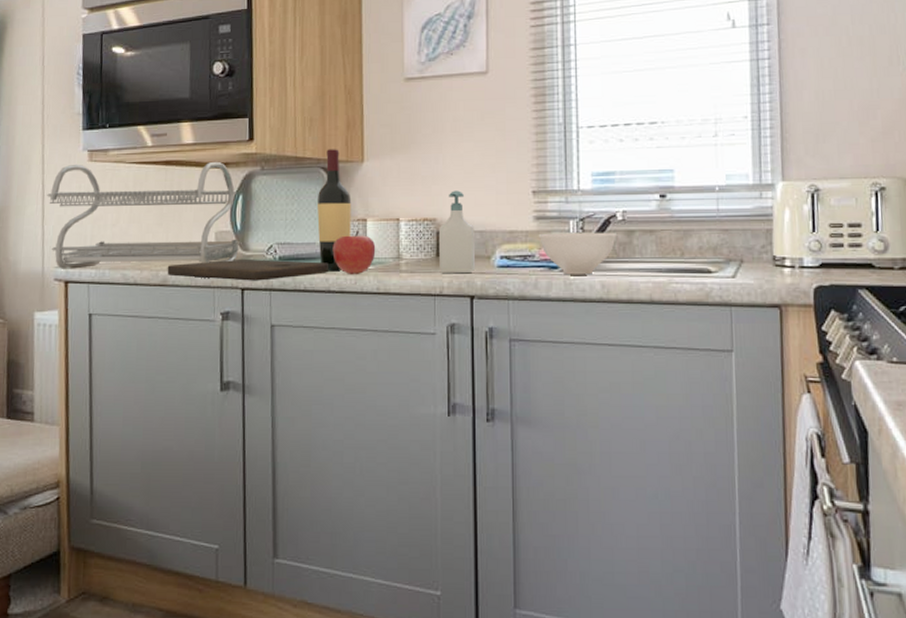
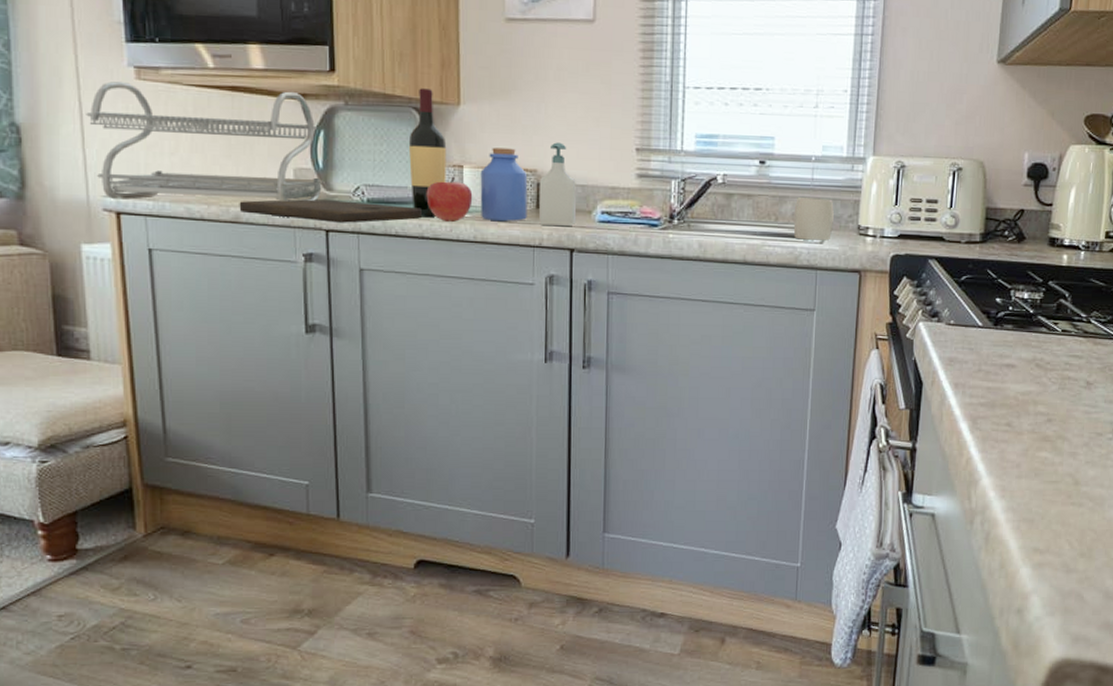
jar: none [382,199,428,271] -> present [480,147,528,221]
bowl: present [538,232,616,275] -> none [640,191,716,234]
mug: none [700,229,745,275] -> present [793,197,834,241]

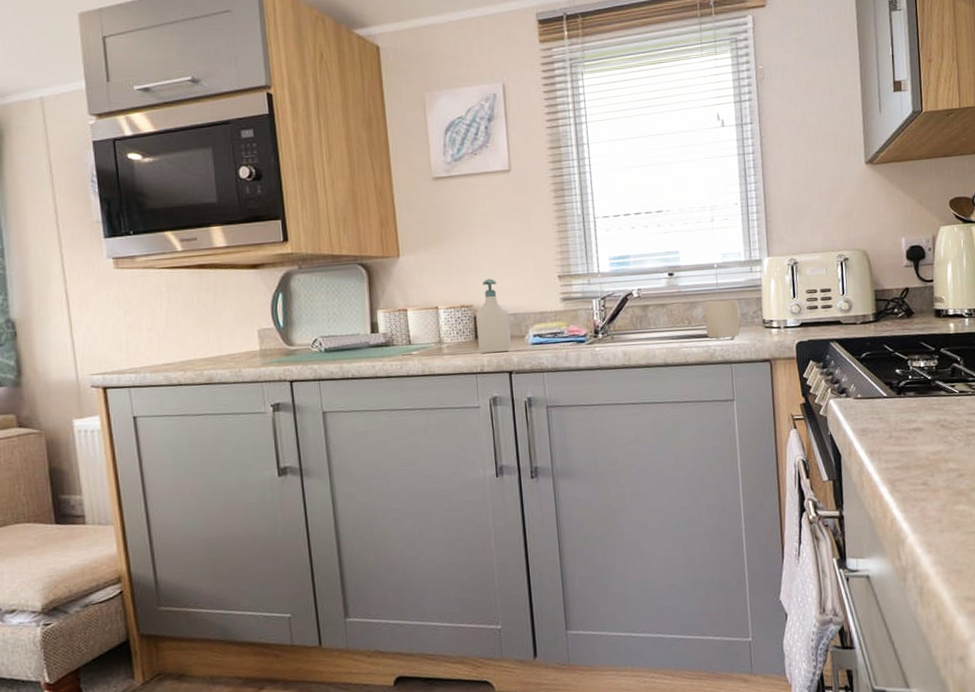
dish rack: present [86,81,323,202] -> none [72,262,285,376]
cutting board: present [239,199,422,223] -> none [211,351,374,375]
wine bottle: present [408,88,447,217] -> none [357,246,393,358]
fruit: present [426,176,473,223] -> none [376,319,418,361]
jar: present [480,147,528,221] -> none [423,289,468,355]

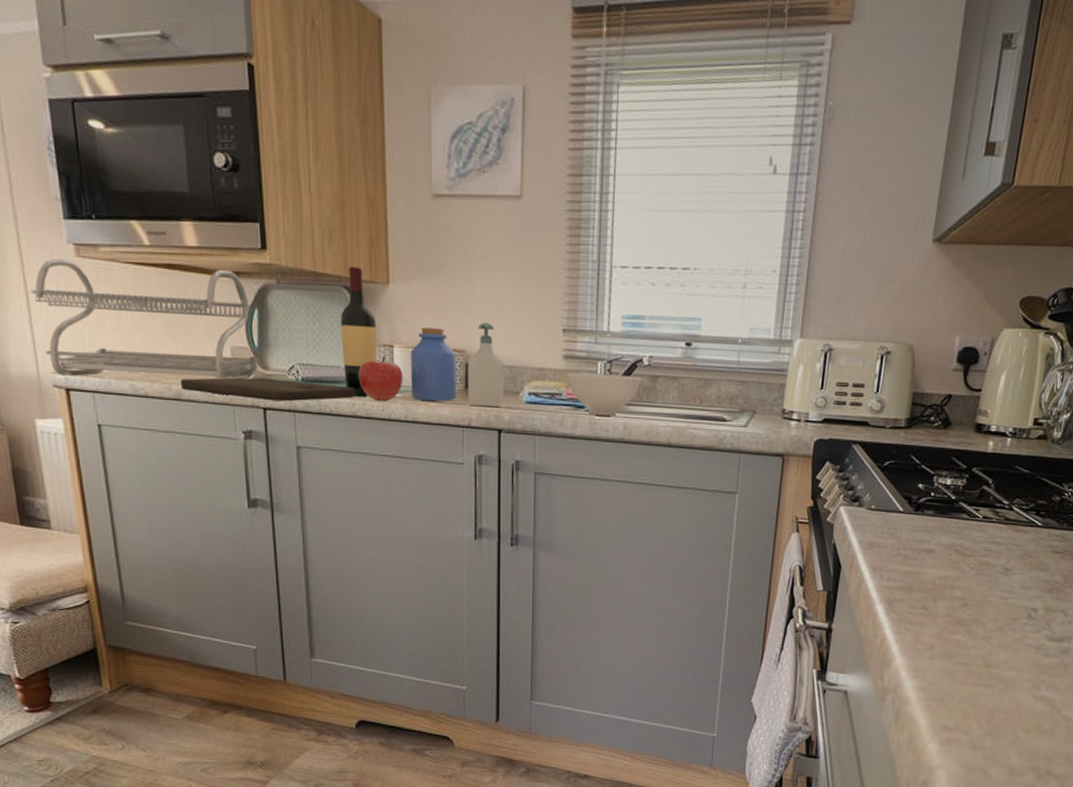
dish rack: none [72,262,285,376] -> present [31,259,259,380]
cutting board: none [211,351,374,375] -> present [180,377,354,402]
wine bottle: none [357,246,393,358] -> present [339,266,377,396]
fruit: none [376,319,418,361] -> present [358,356,403,402]
jar: none [423,289,468,355] -> present [410,327,456,401]
bowl: none [566,308,634,347] -> present [566,372,642,416]
mug: present [704,299,741,339] -> none [718,380,759,424]

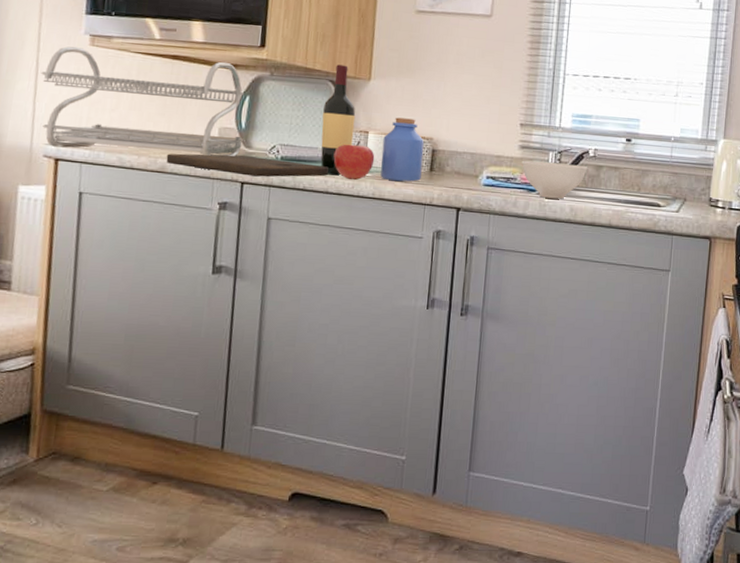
soap bottle: present [467,322,505,407] -> none [431,115,467,188]

